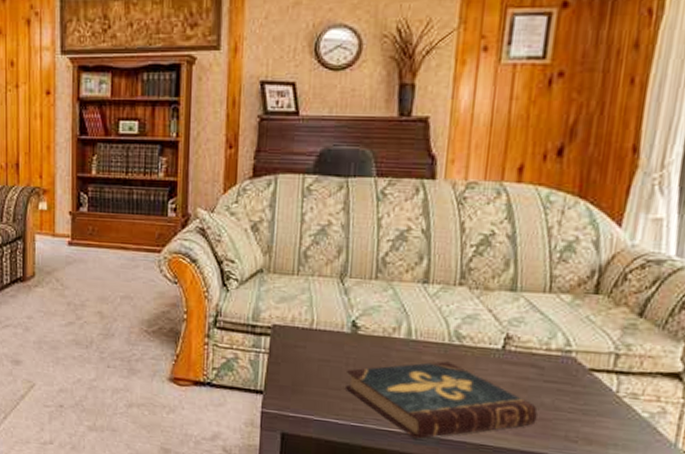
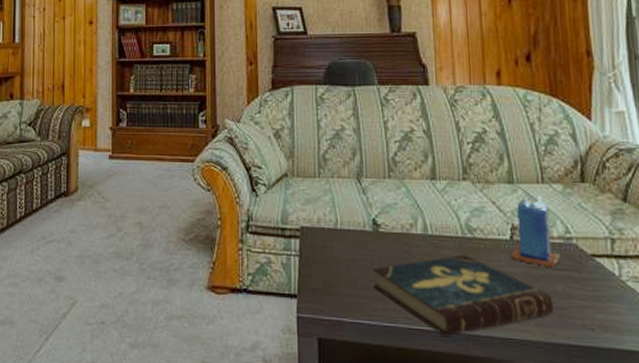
candle: none [499,305,556,380] -> present [510,195,561,268]

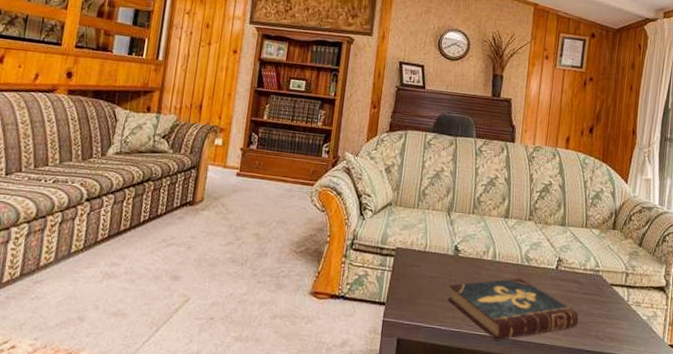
candle: present [510,195,561,268] -> none [554,237,590,292]

